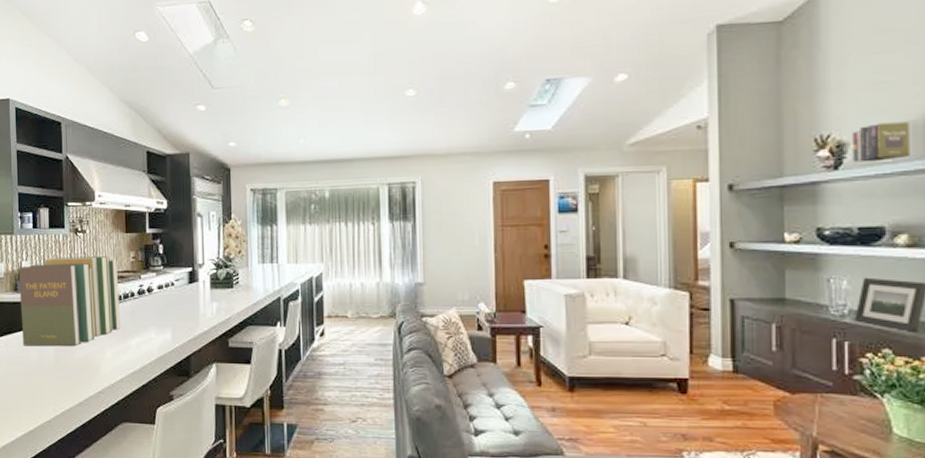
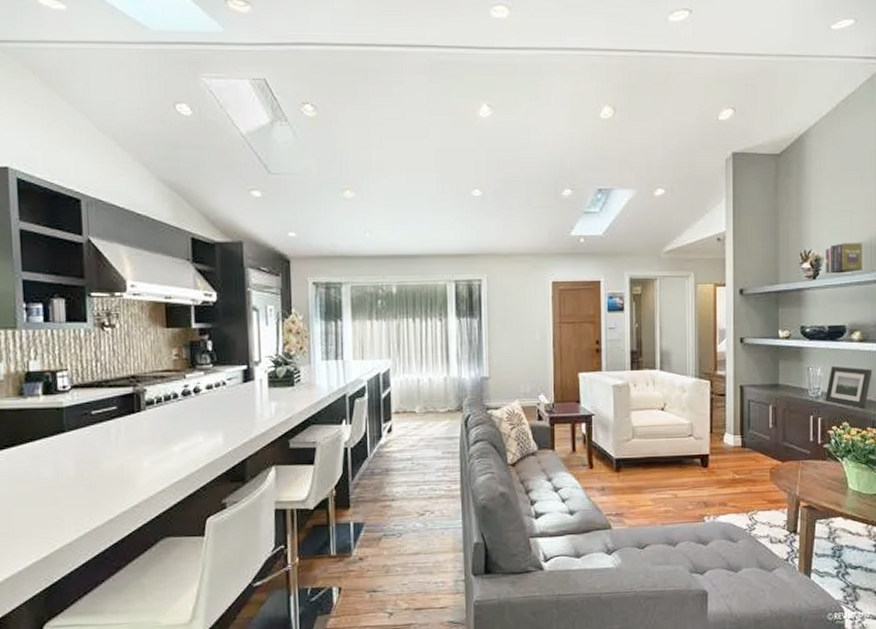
books: present [18,256,120,347] -> none [24,354,161,460]

